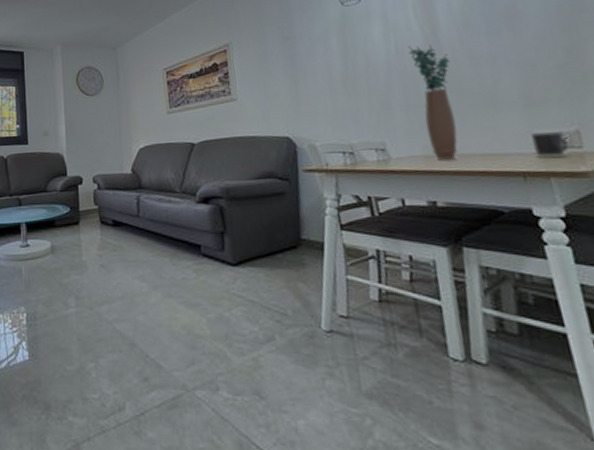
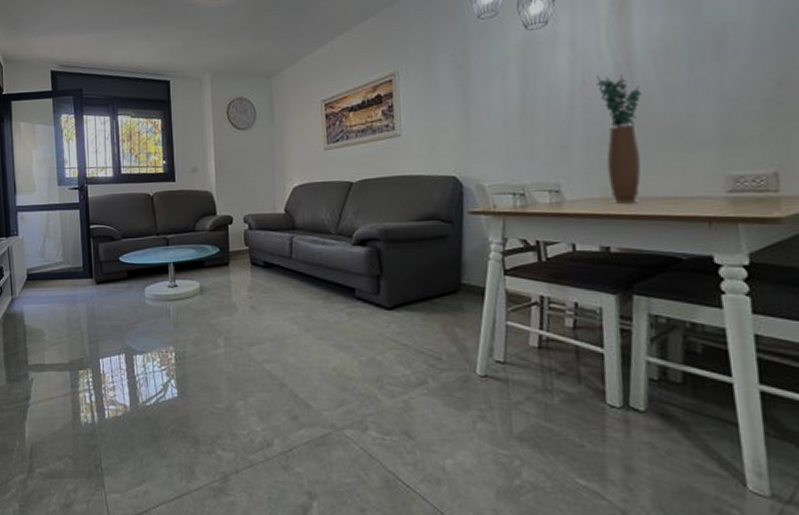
mug: present [530,132,569,158] -> none [722,174,765,202]

